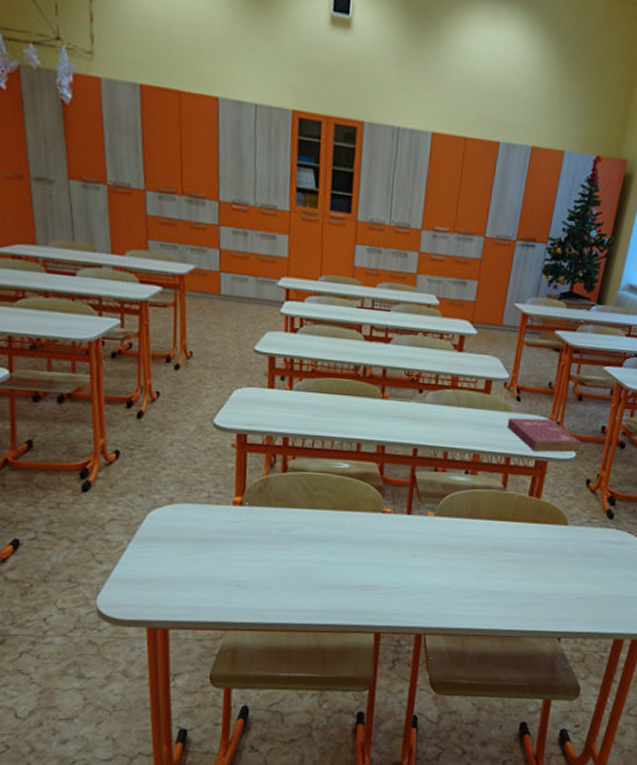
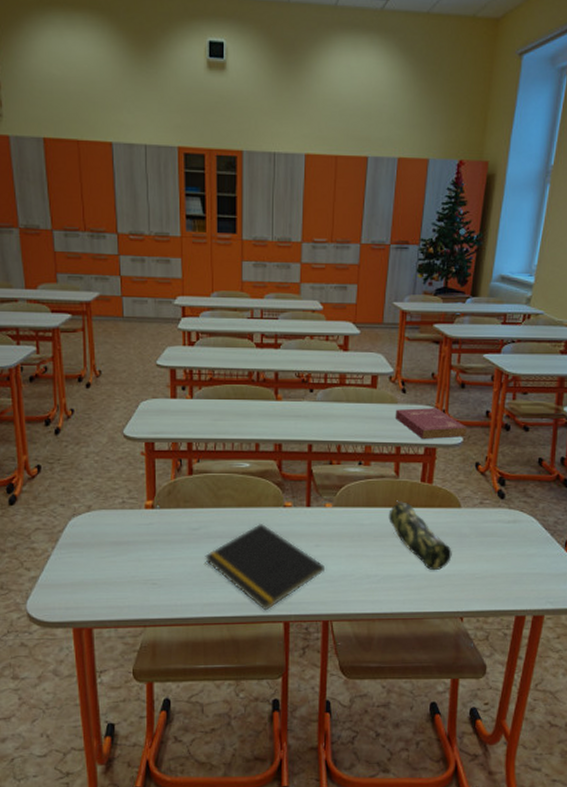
notepad: none [295,528,422,620] -> present [205,523,325,611]
pencil case: none [492,513,555,589] -> present [388,500,452,571]

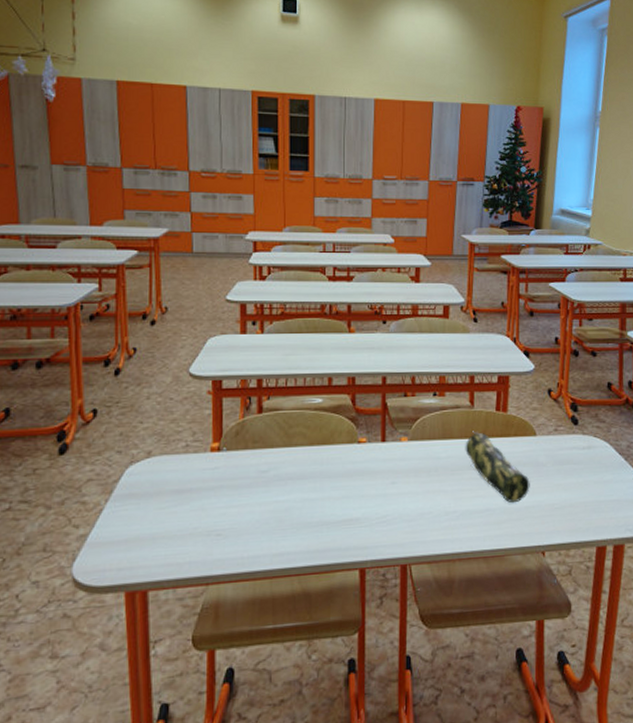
notepad: present [205,523,325,611] -> none [275,461,401,558]
book: present [395,407,466,439] -> none [467,335,537,367]

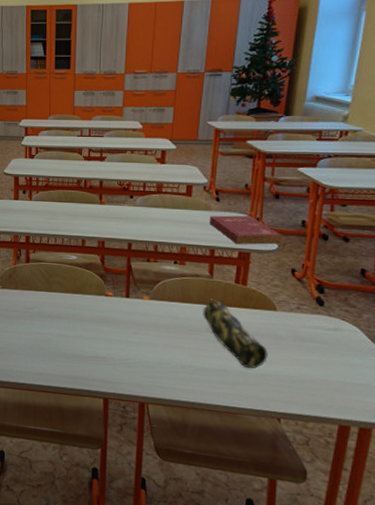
book: none [467,335,537,367] -> present [209,215,281,245]

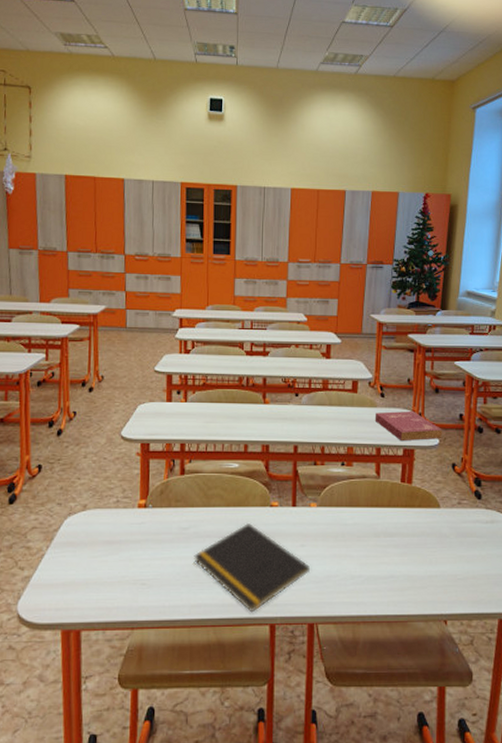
notepad: none [37,308,141,386] -> present [194,522,310,613]
pencil case: present [203,298,268,369] -> none [371,500,433,572]

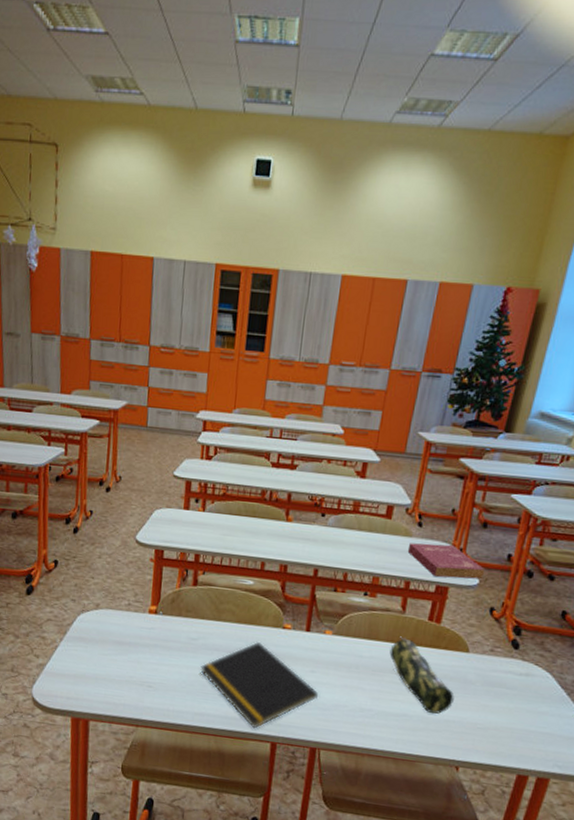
pencil case: none [371,500,433,572] -> present [389,636,454,715]

